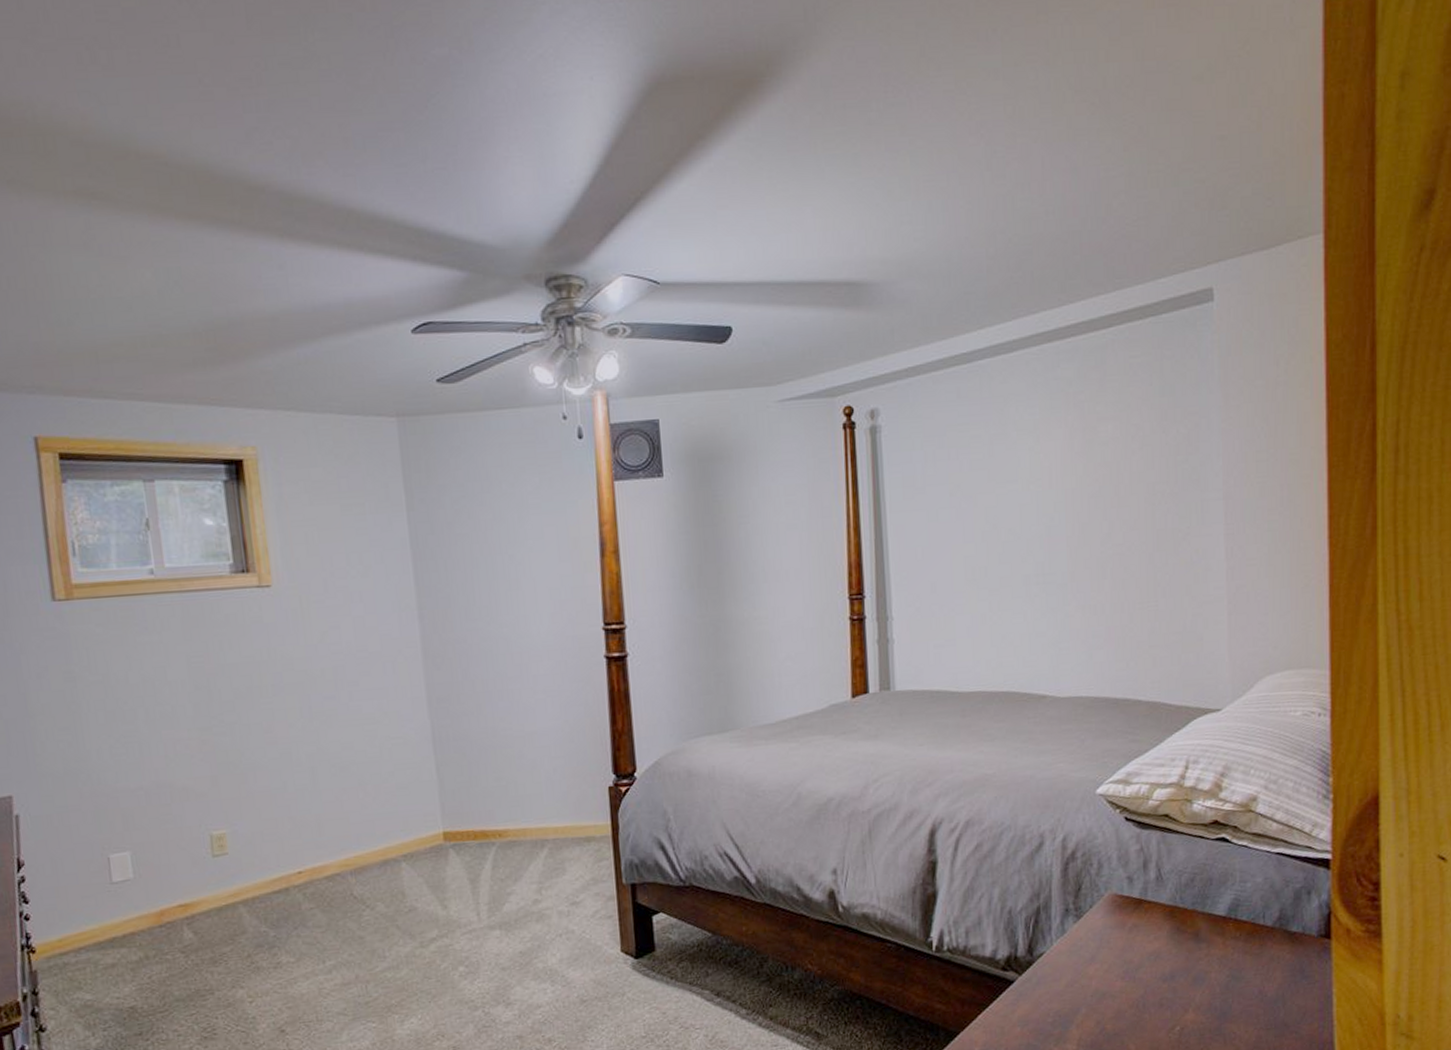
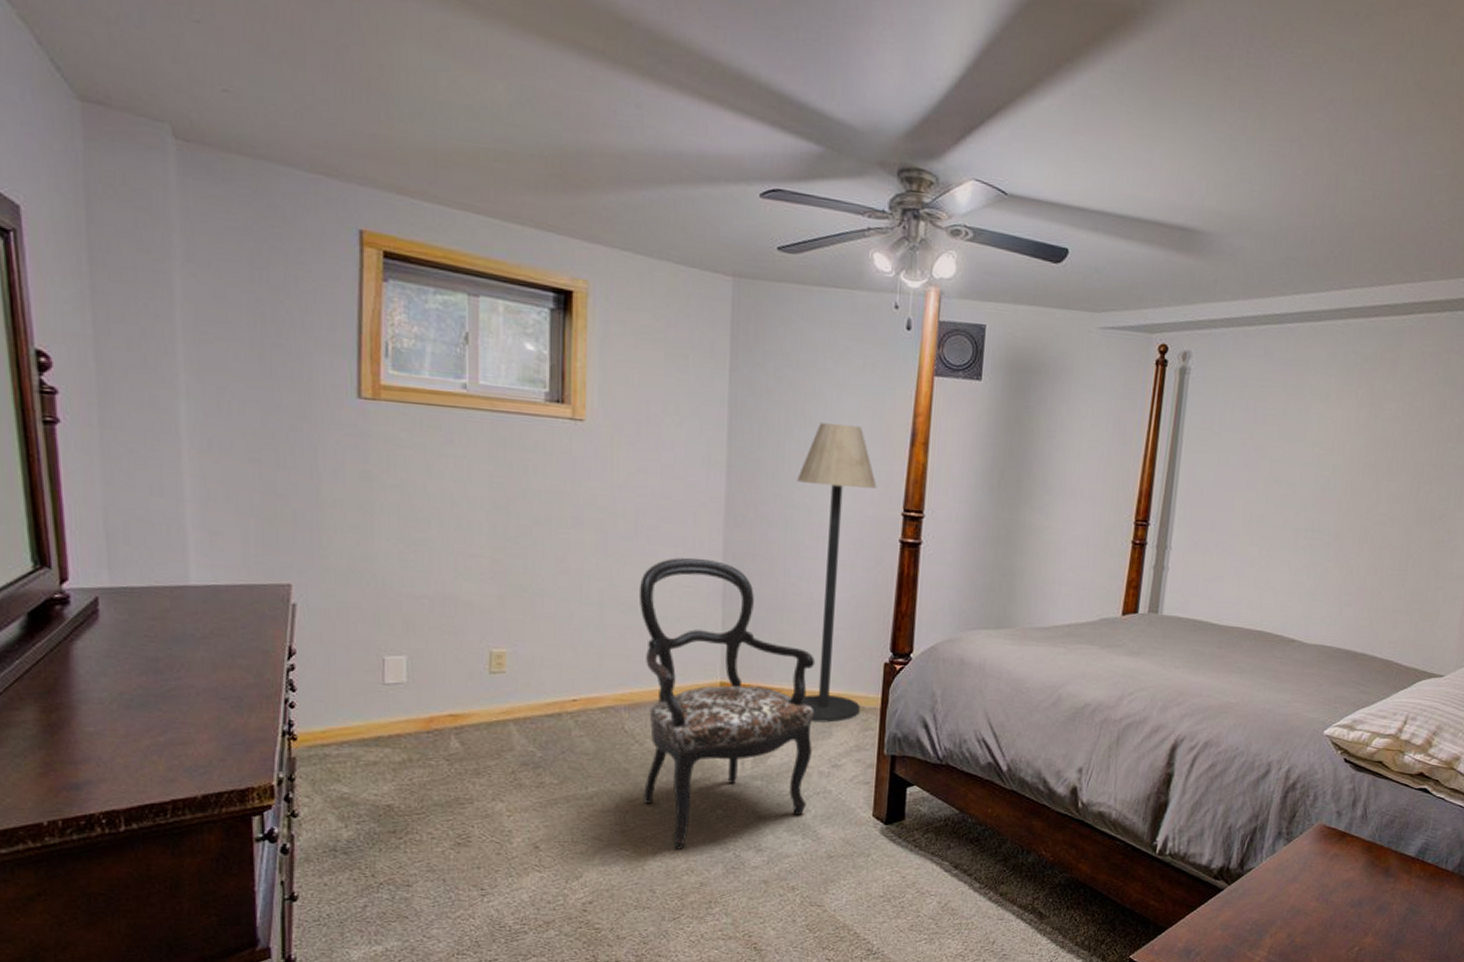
armchair: none [348,706,550,1015] -> present [638,557,816,850]
floor lamp: none [490,545,591,860] -> present [797,423,877,723]

